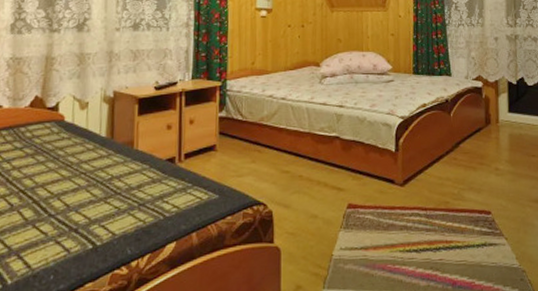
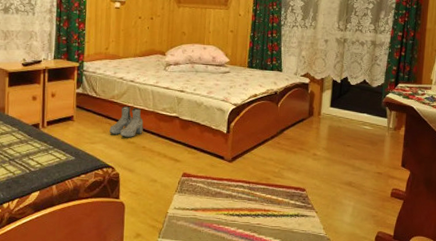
boots: none [259,128,299,166] -> present [109,105,144,137]

